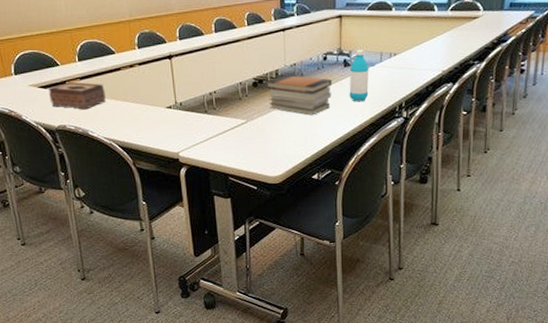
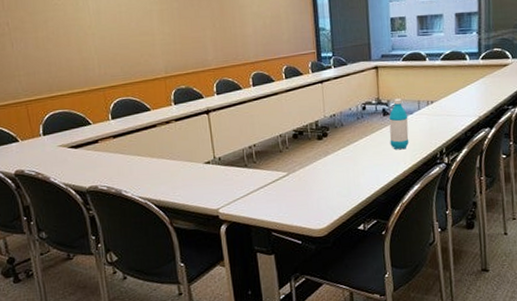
tissue box: present [49,81,106,110] -> none [80,140,141,169]
book stack: present [266,75,333,116] -> none [306,126,373,165]

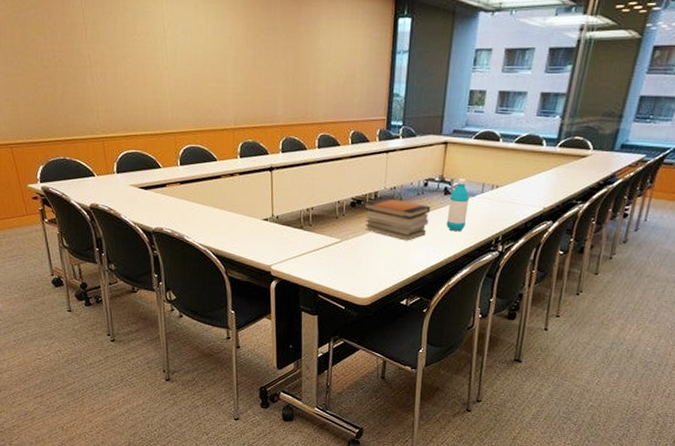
book stack: none [306,126,373,165] -> present [364,198,431,241]

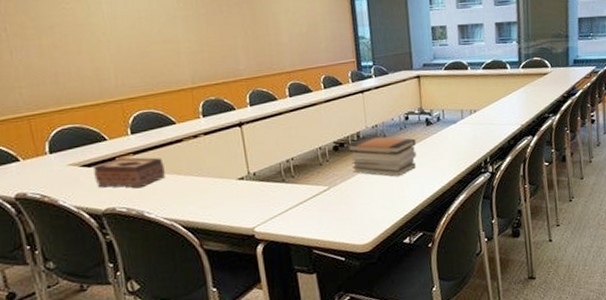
tissue box: none [149,185,204,215] -> present [94,157,165,189]
water bottle: present [446,178,470,231] -> none [432,108,454,159]

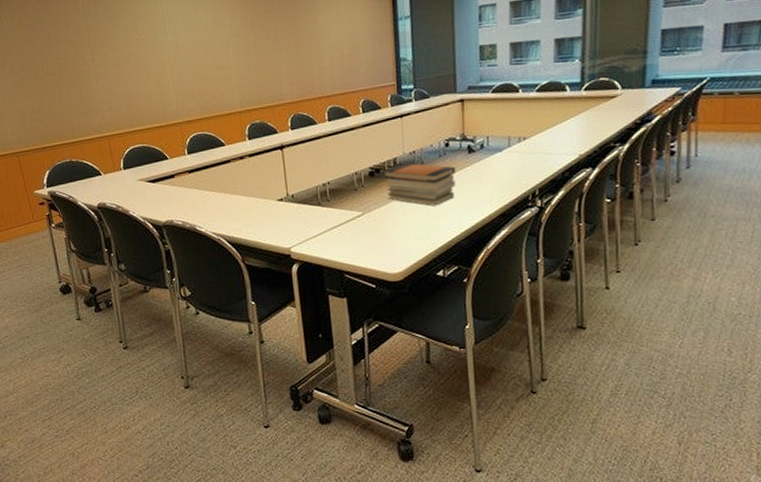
tissue box: present [94,157,165,189] -> none [157,175,215,204]

